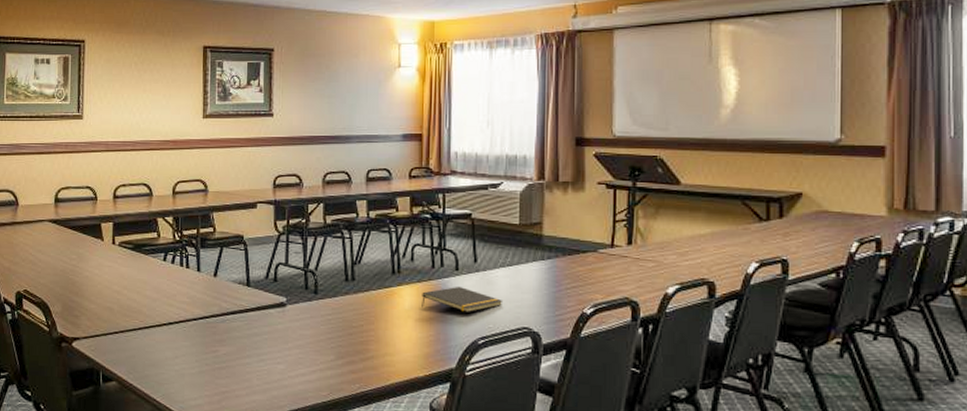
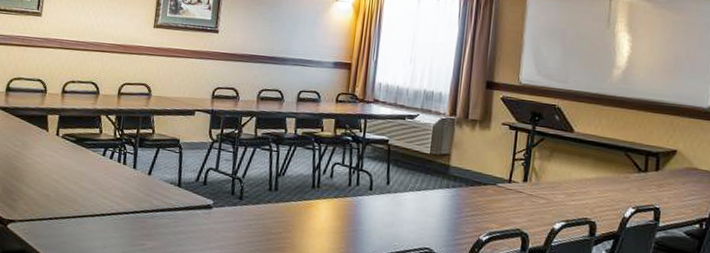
notepad: present [421,286,503,312] -> none [336,204,410,230]

